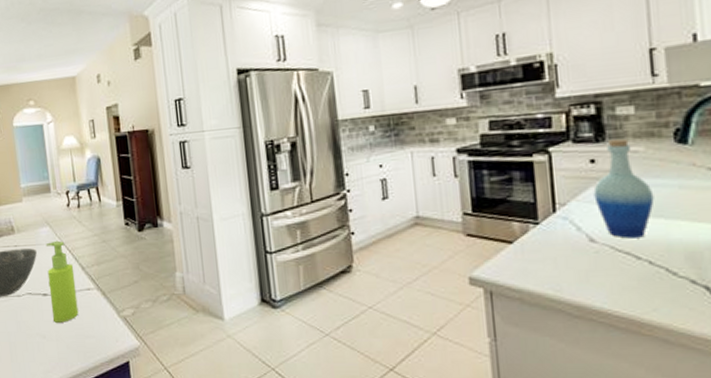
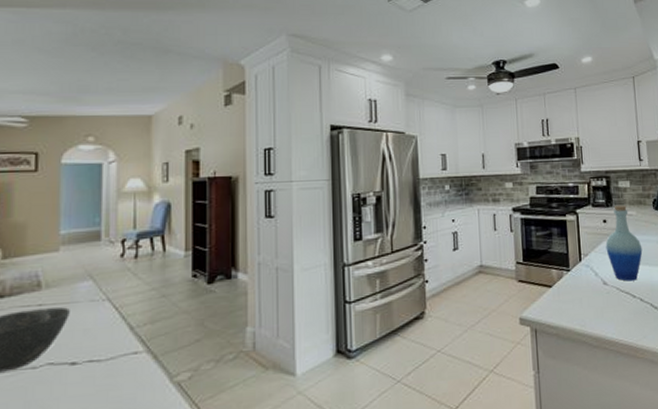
soap dispenser: present [45,240,79,323] -> none [79,296,119,398]

